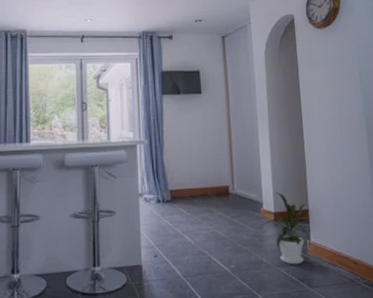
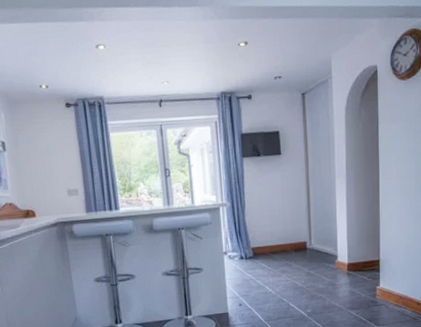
house plant: present [253,192,311,265] -> none [328,245,380,308]

